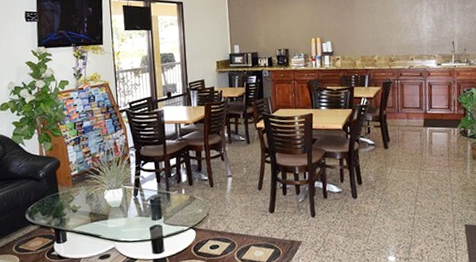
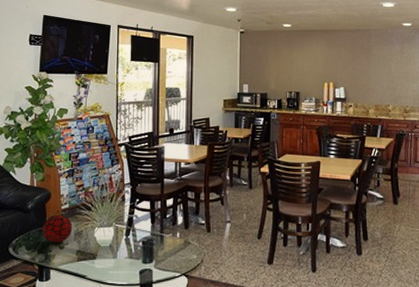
decorative orb: none [54,180,84,208] -> present [41,214,73,244]

